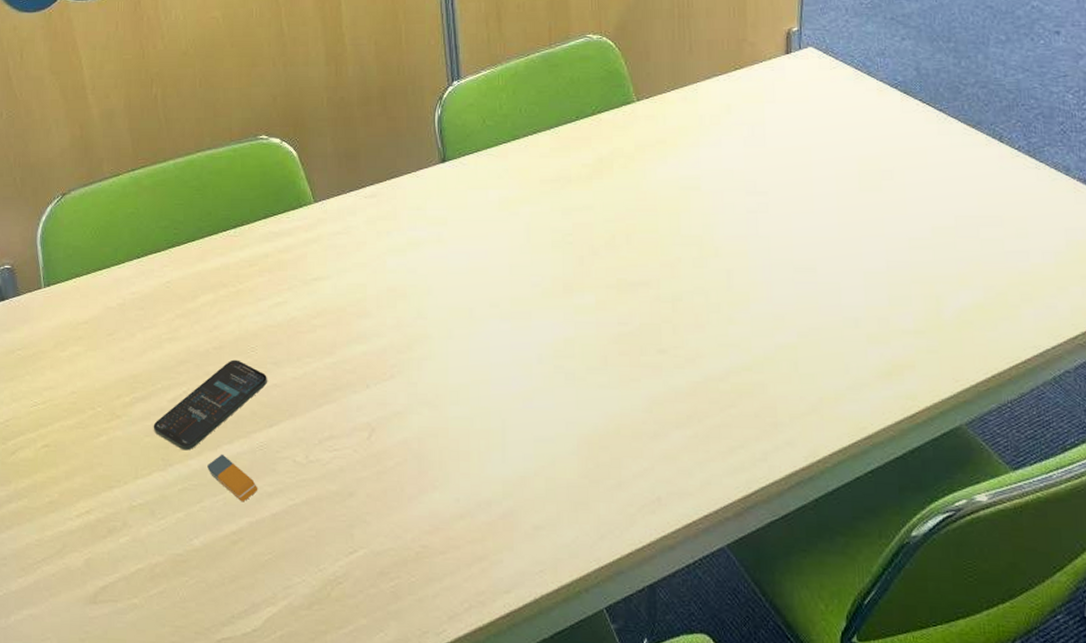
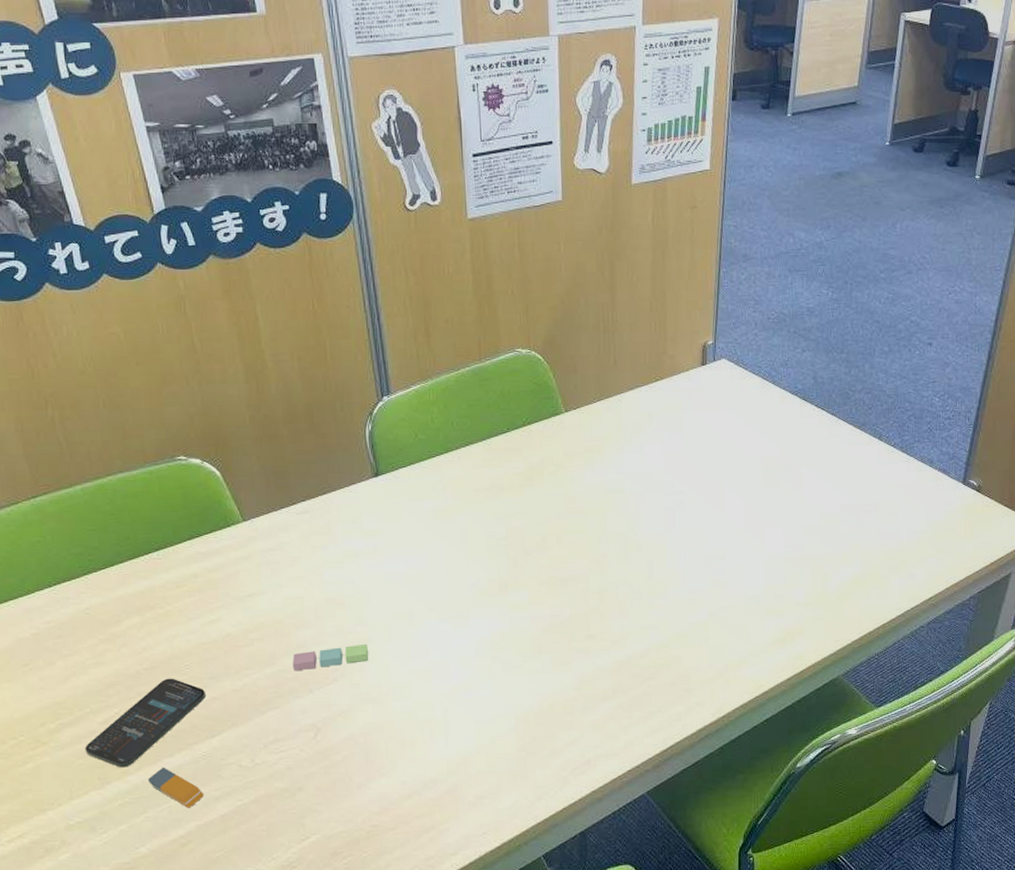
sticky notes: none [351,340,426,364] -> present [292,644,368,672]

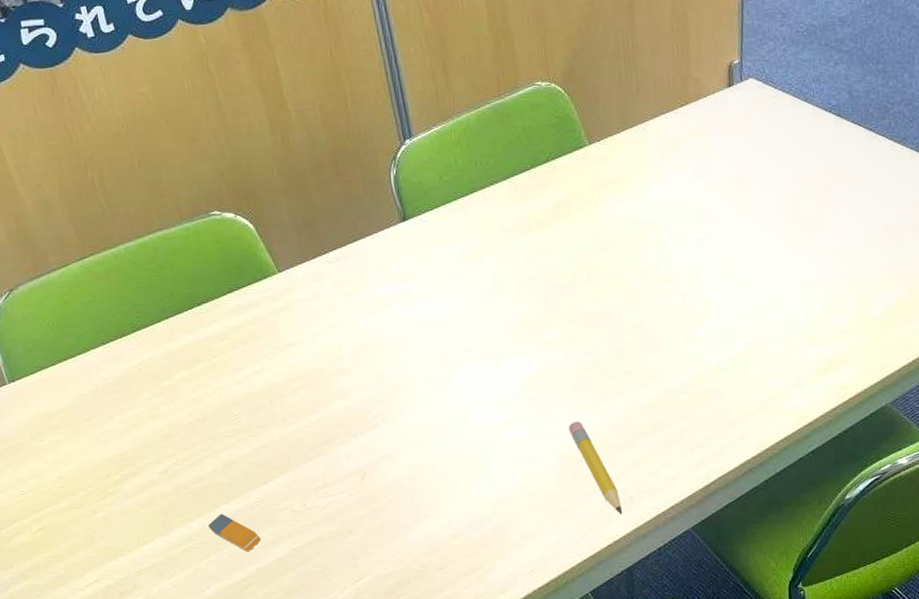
smartphone: present [85,678,206,768] -> none [148,428,256,515]
sticky notes: present [292,644,368,672] -> none [335,389,408,418]
pencil: none [530,683,579,777] -> present [569,421,622,514]

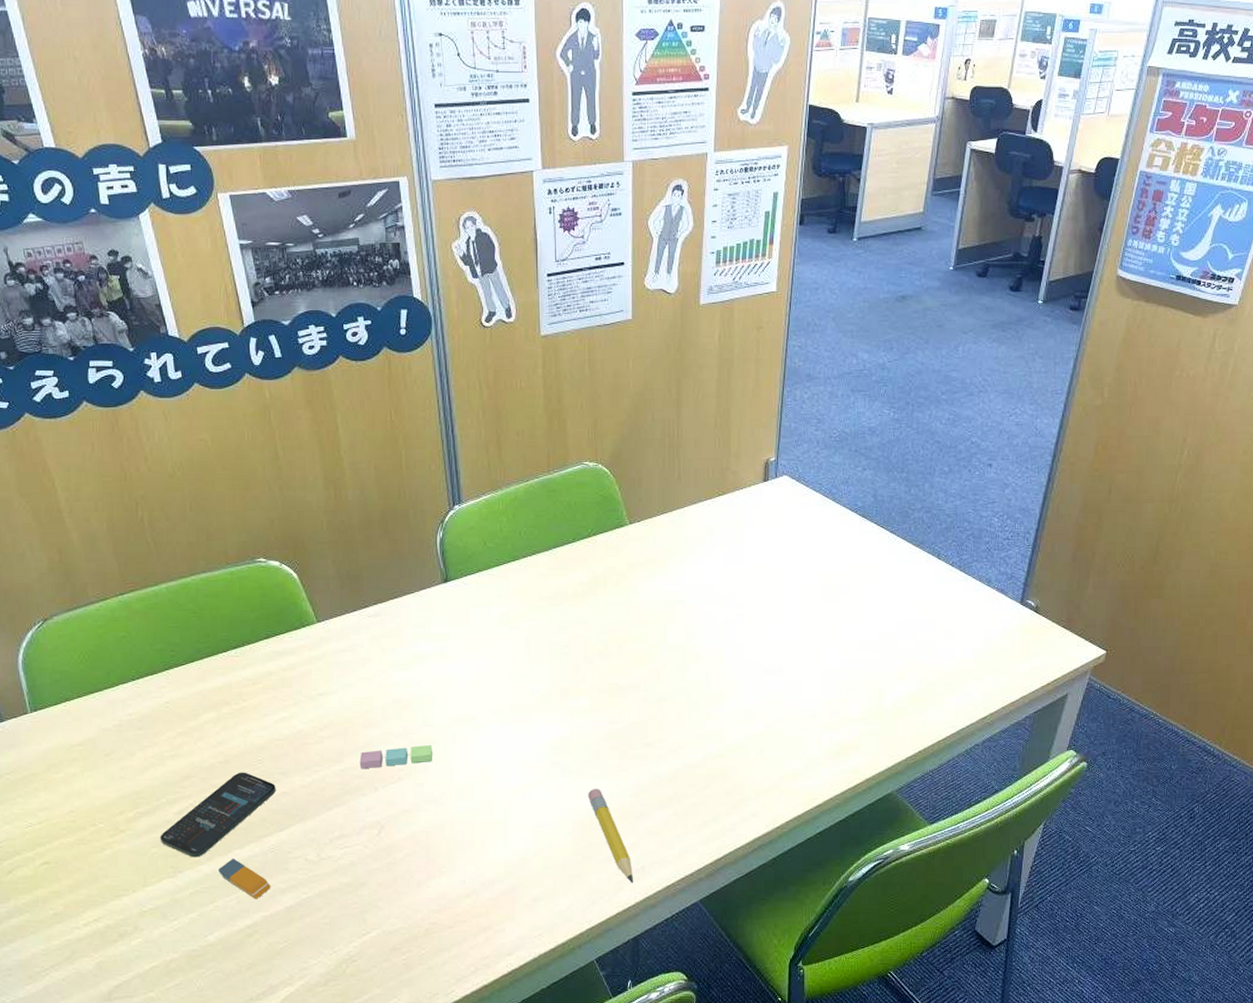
smartphone: none [148,428,256,515] -> present [160,772,276,858]
sticky notes: none [335,389,408,418] -> present [359,745,432,770]

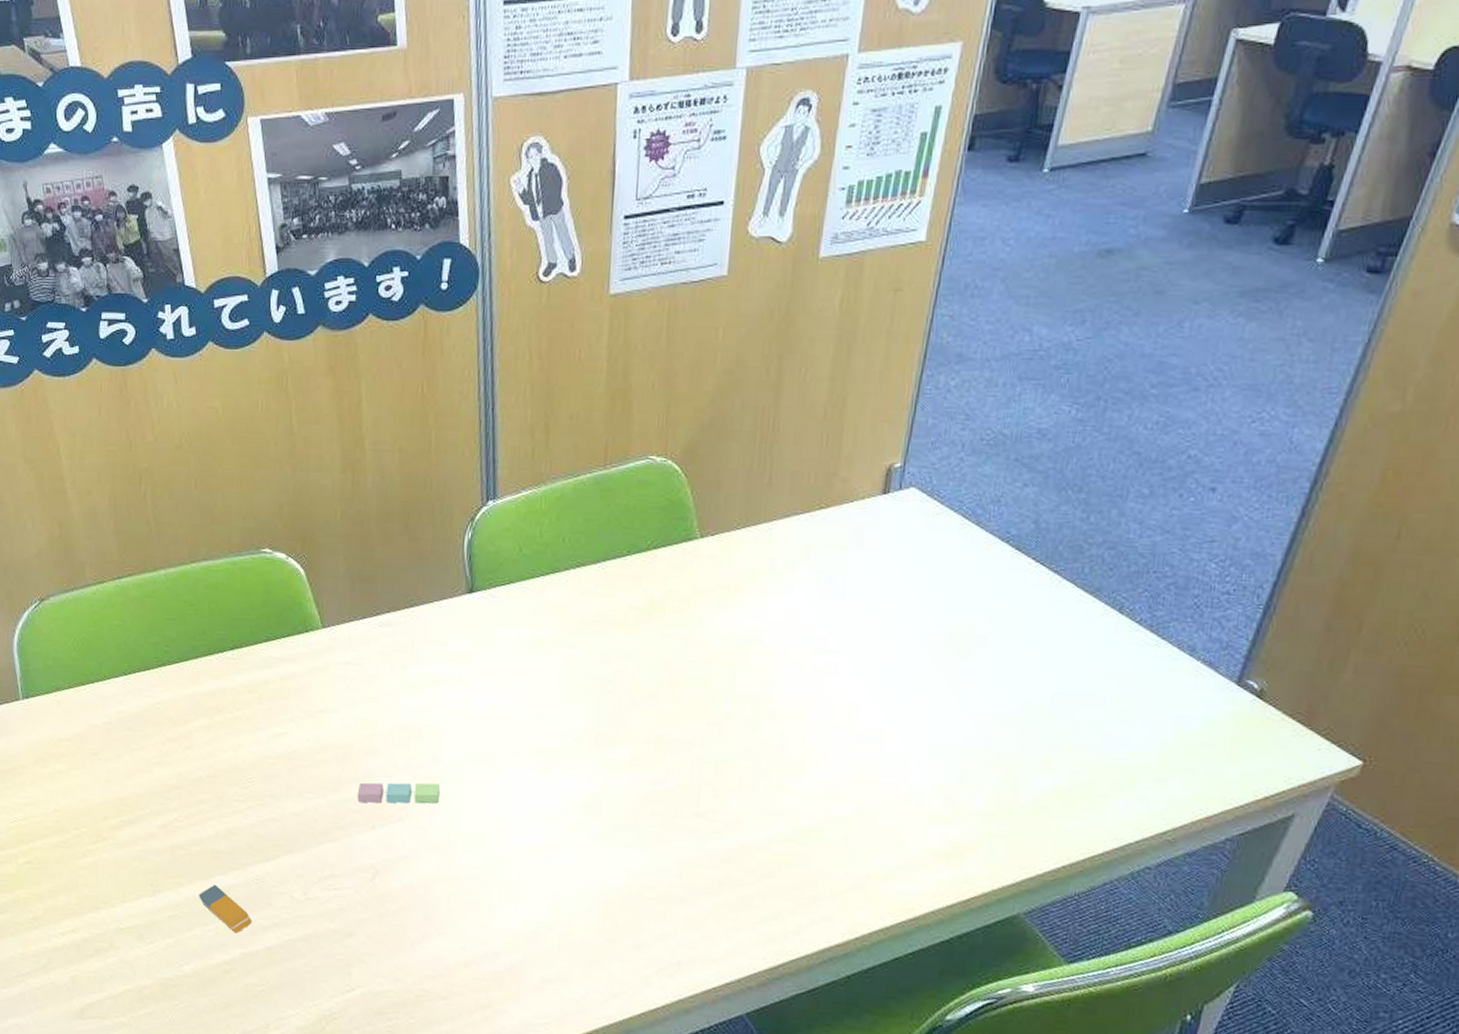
smartphone: present [160,772,276,858] -> none [141,789,265,878]
pencil: present [588,789,633,883] -> none [619,860,666,980]

